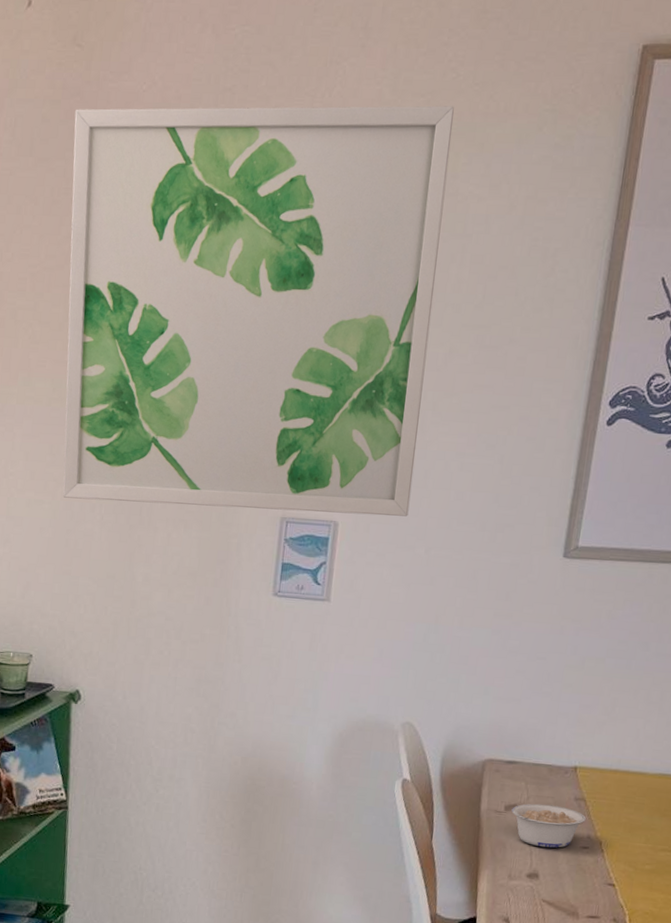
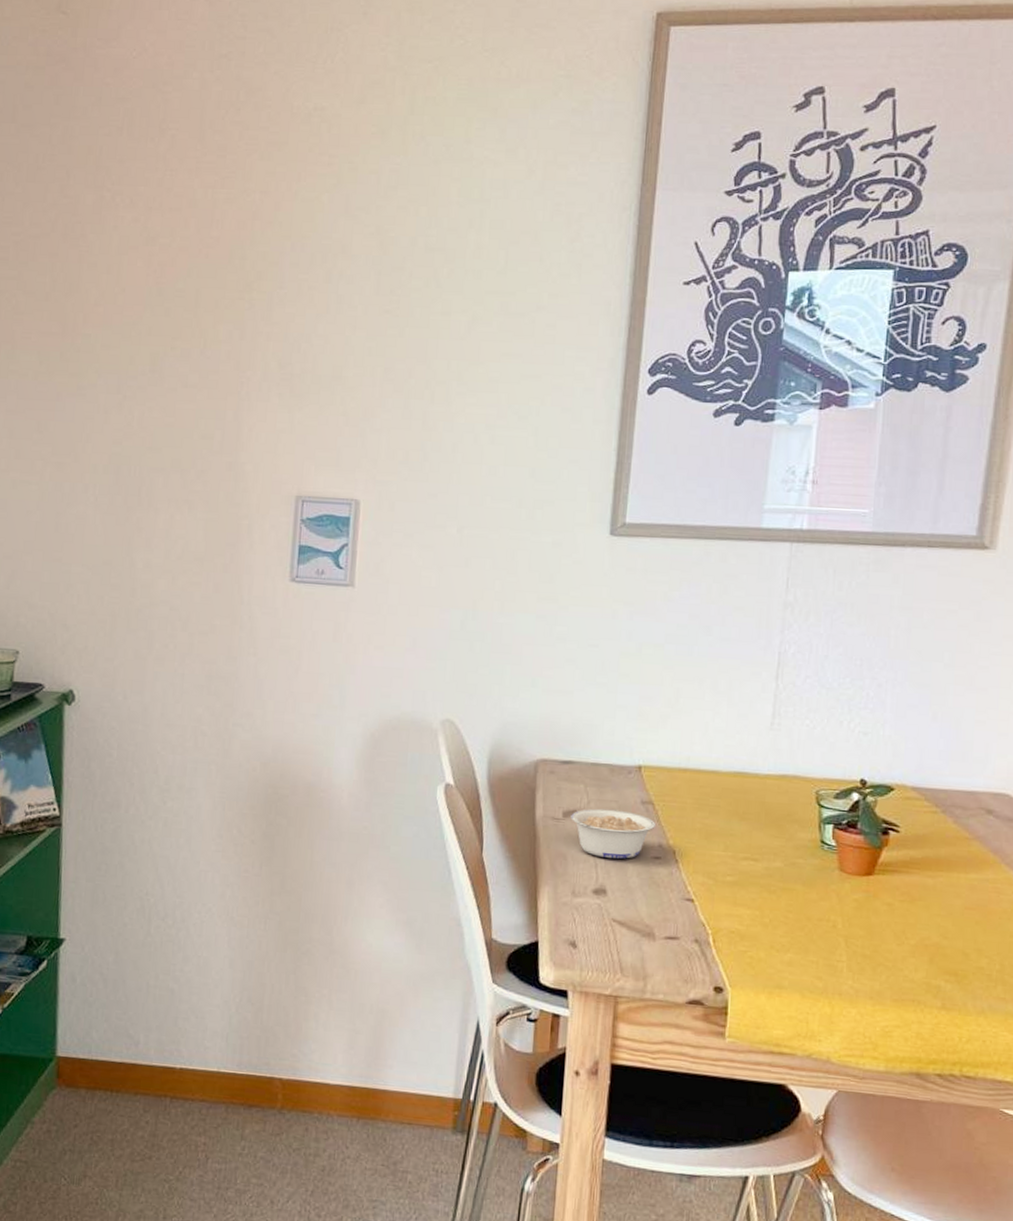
wall art: present [63,105,454,516] -> none [51,71,464,493]

